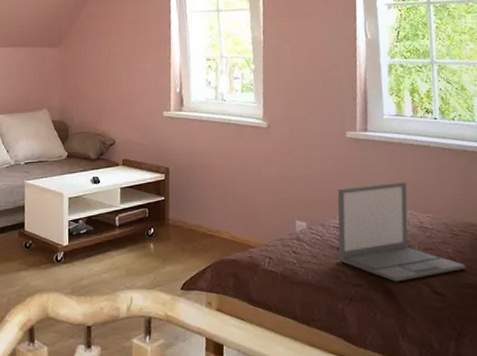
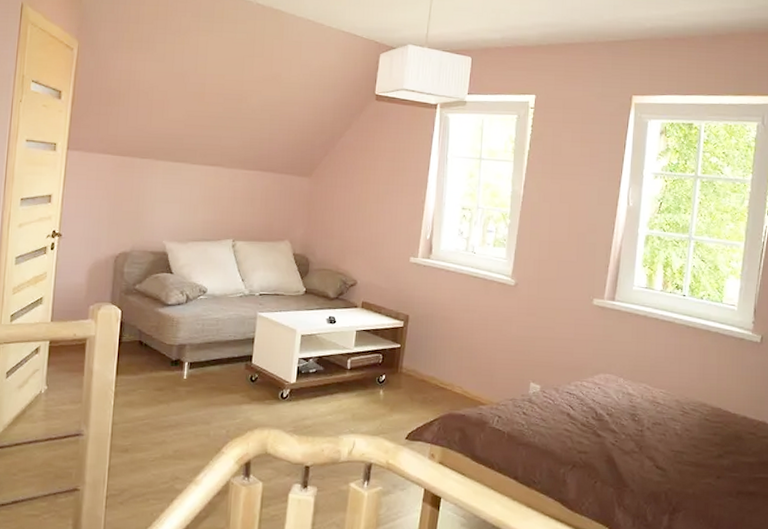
laptop: present [337,182,466,282] -> none [567,355,691,453]

